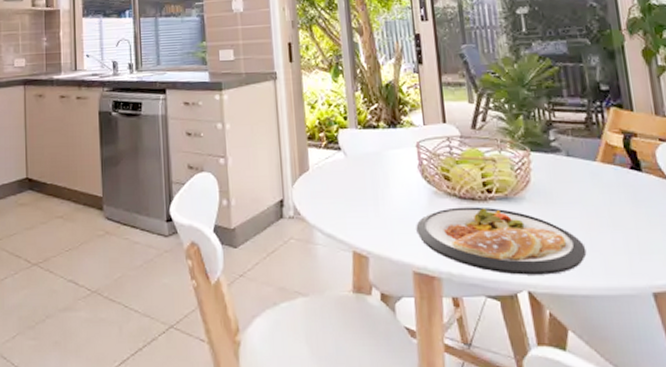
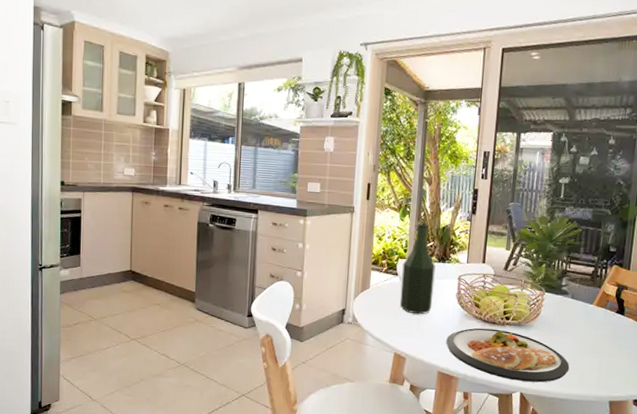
bottle: none [345,82,391,198] -> present [399,223,436,315]

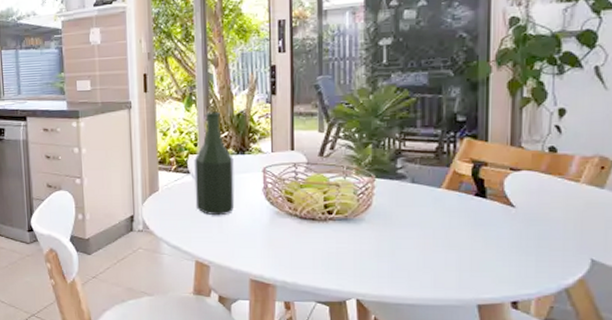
dish: present [446,328,570,383] -> none [256,226,418,286]

